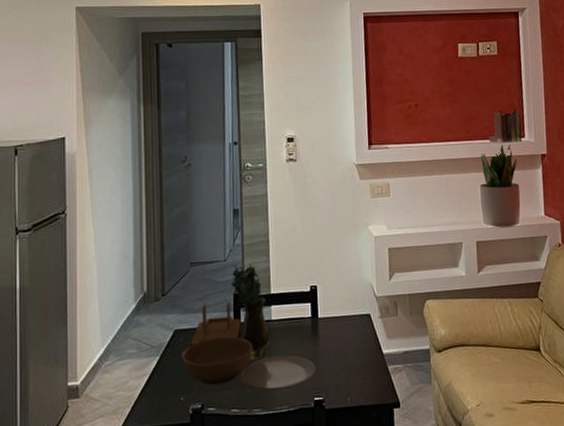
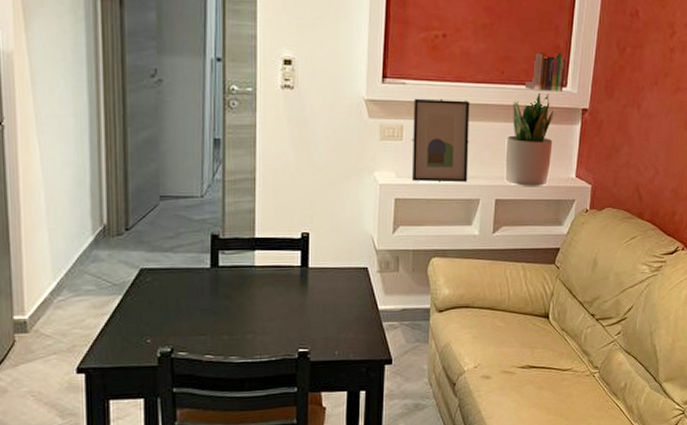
bowl: present [182,336,253,385] -> none [149,279,232,329]
napkin holder: present [190,301,241,346] -> none [158,242,219,287]
vase: present [231,263,270,360] -> none [209,202,252,306]
plate: present [240,355,316,391] -> none [216,303,302,340]
picture frame: none [396,157,450,232] -> present [411,98,470,183]

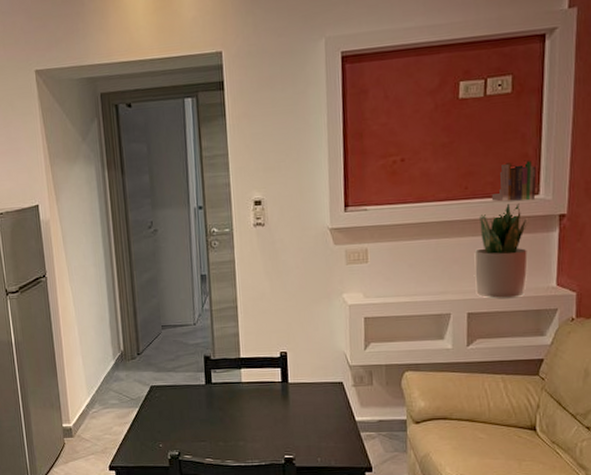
picture frame: present [411,98,470,183] -> none [376,219,437,301]

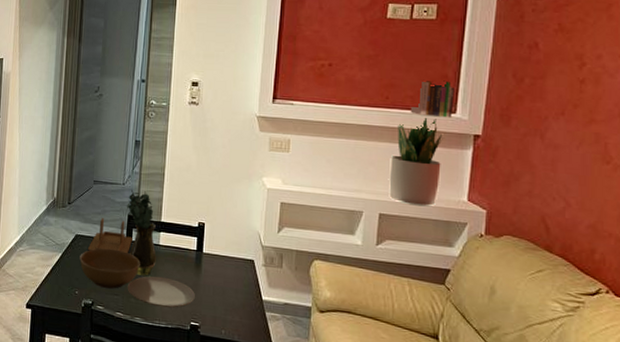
bowl: none [158,394,224,436] -> present [79,248,140,289]
napkin holder: none [165,362,212,401] -> present [87,218,132,253]
vase: none [201,328,241,417] -> present [127,190,156,276]
plate: none [213,414,286,446] -> present [127,276,195,308]

